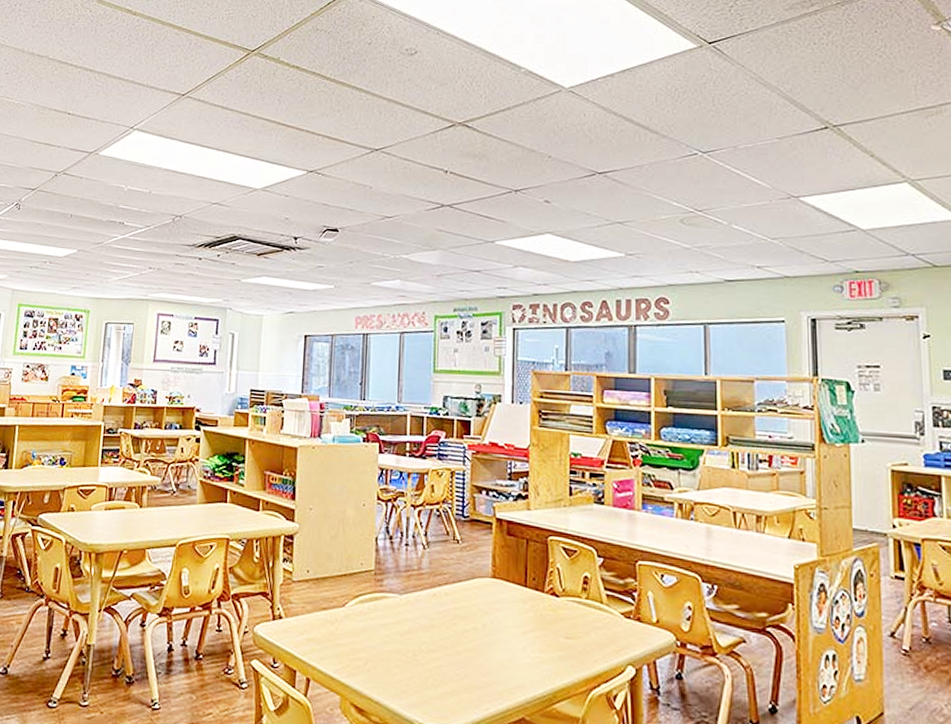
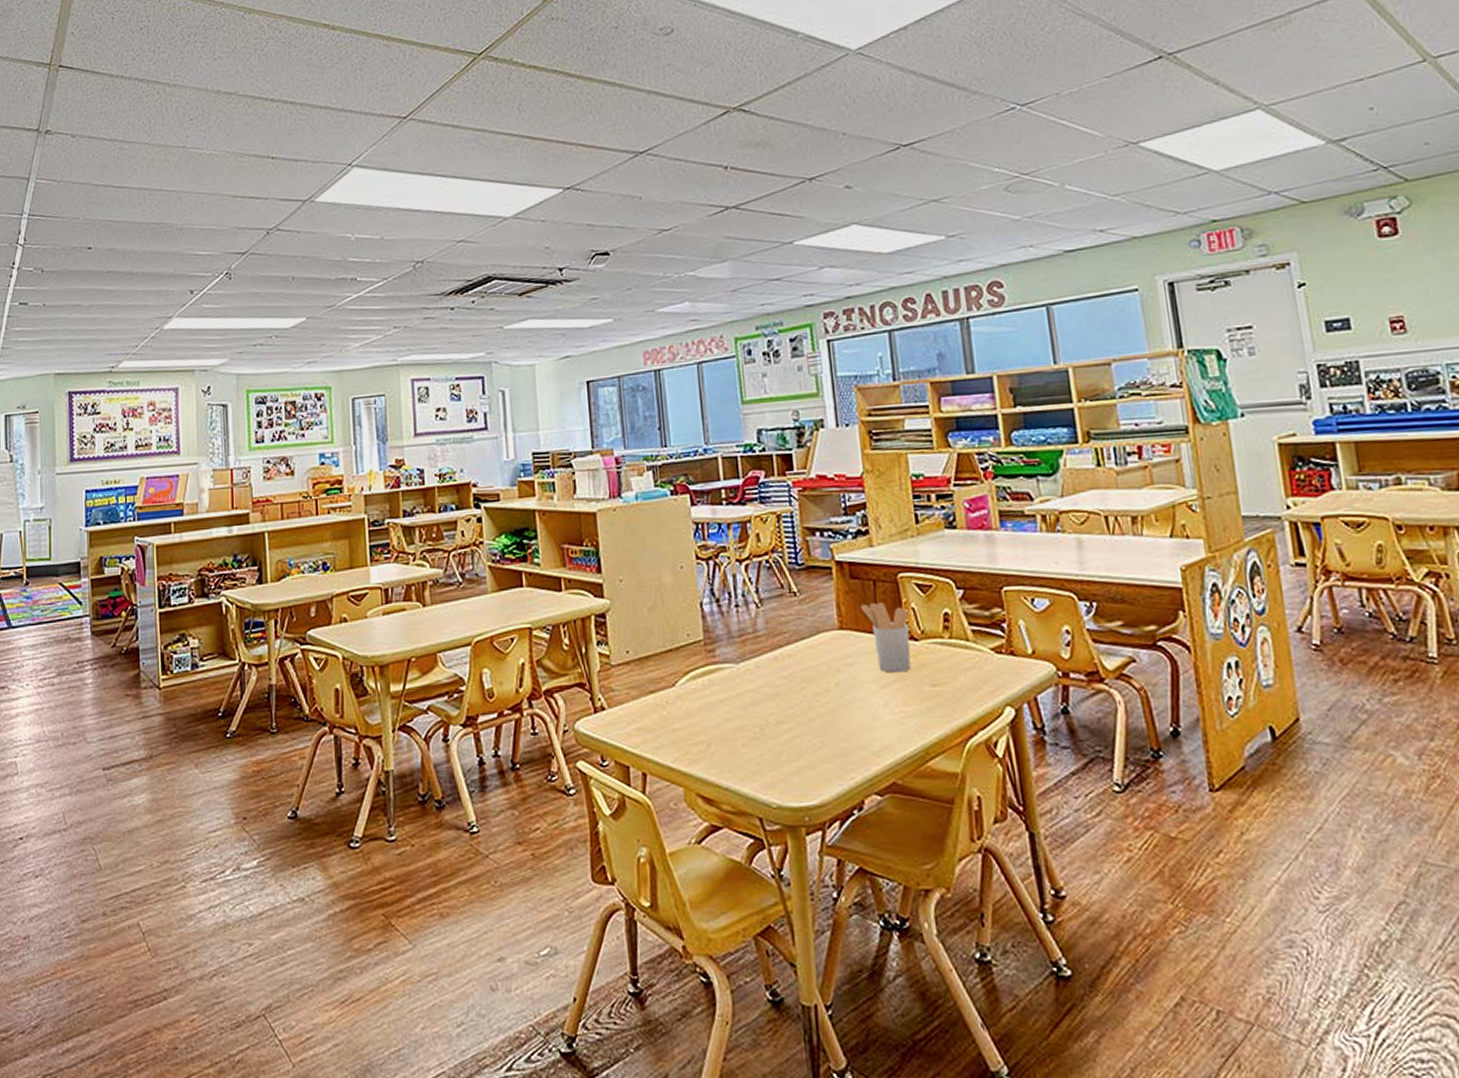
utensil holder: none [513,558,554,623] -> present [860,603,911,673]

